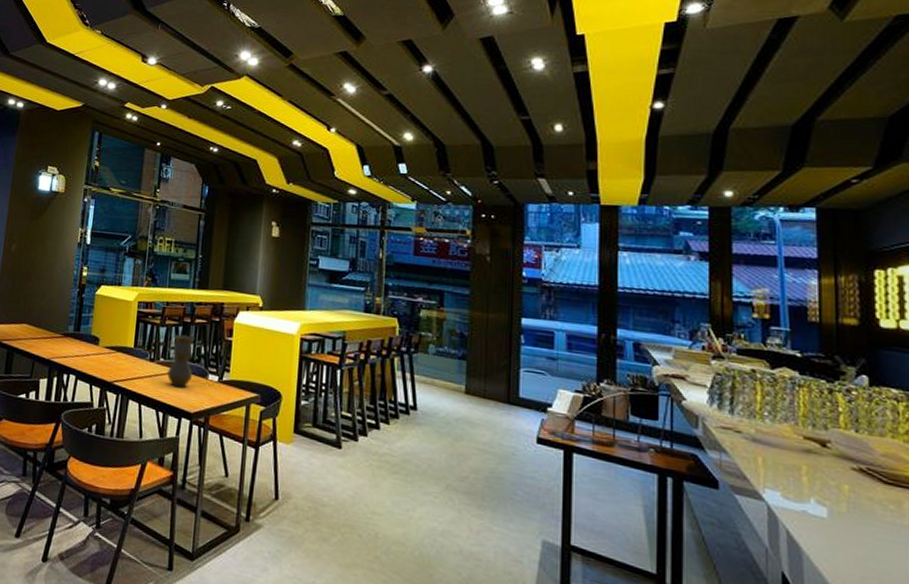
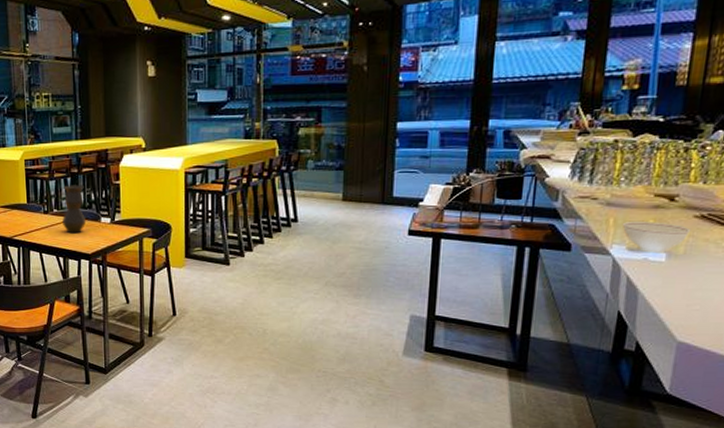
bowl: none [772,463,851,509] -> present [622,221,692,255]

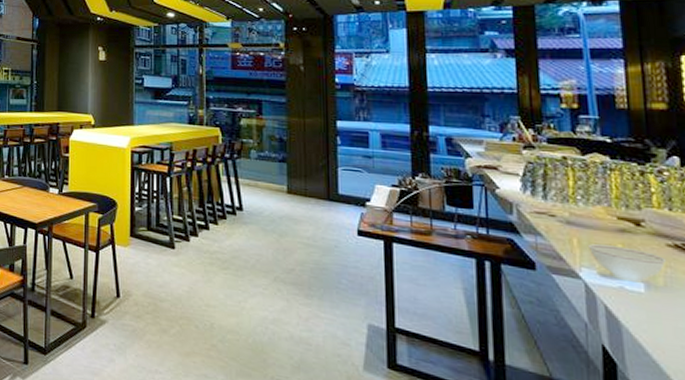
vase: present [61,185,86,234] -> none [11,153,35,202]

